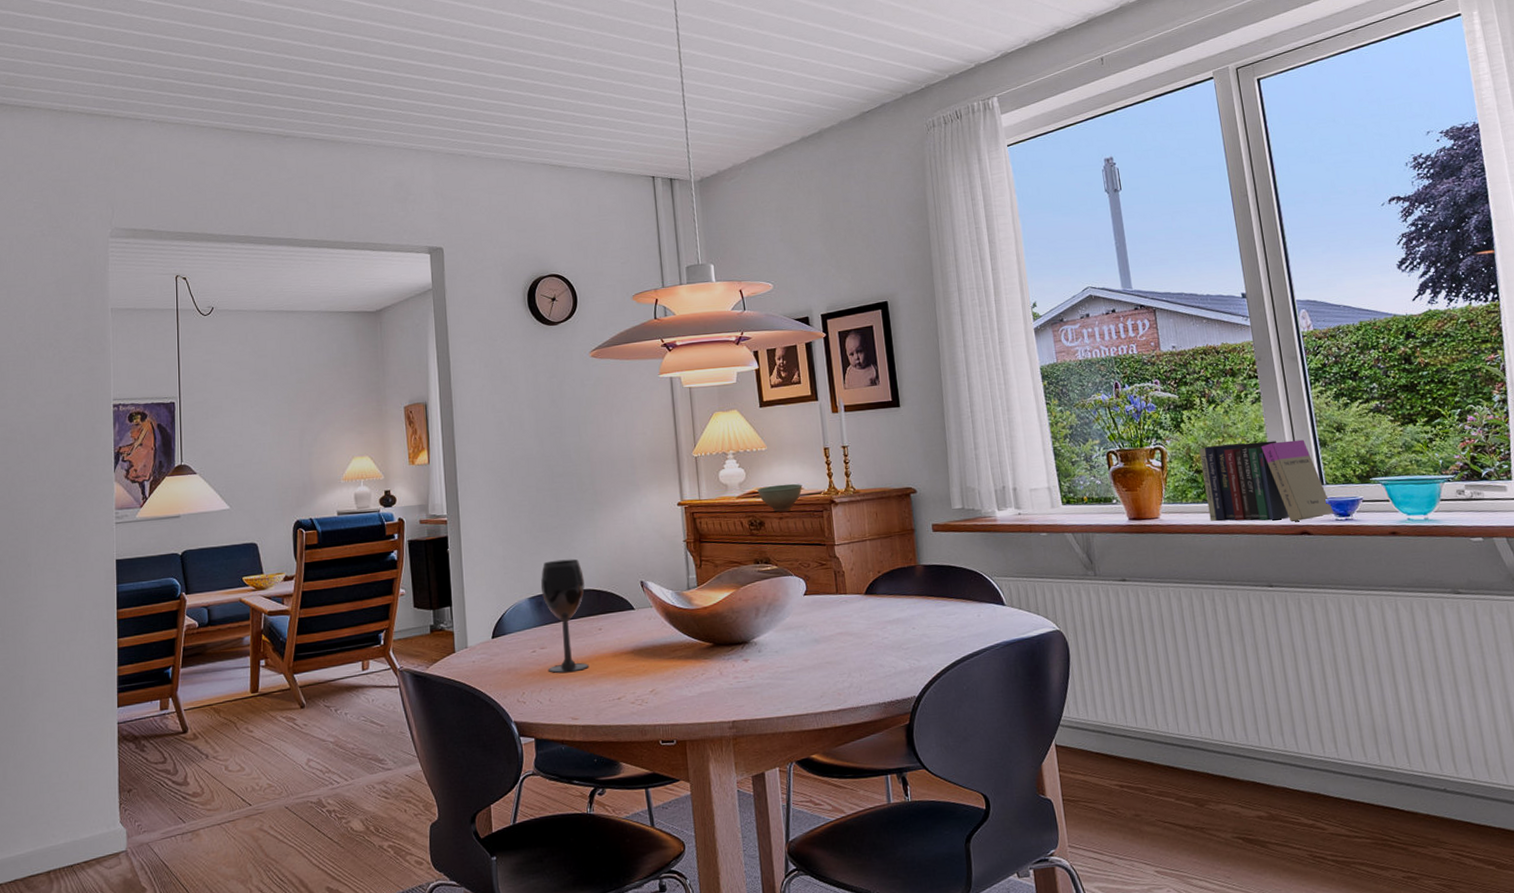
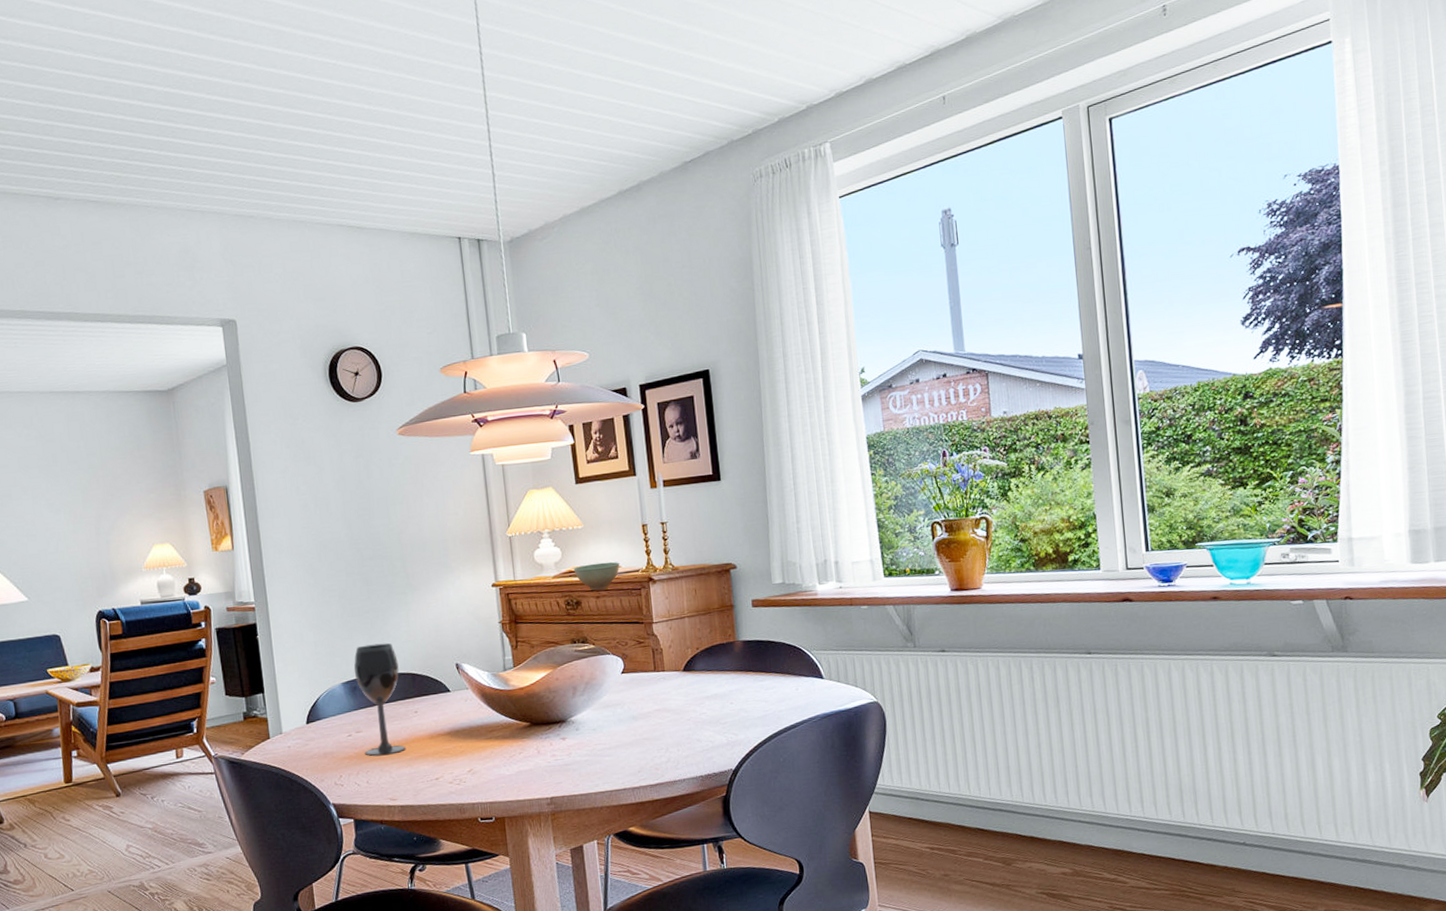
books: present [1199,439,1334,522] -> none [1025,505,1157,591]

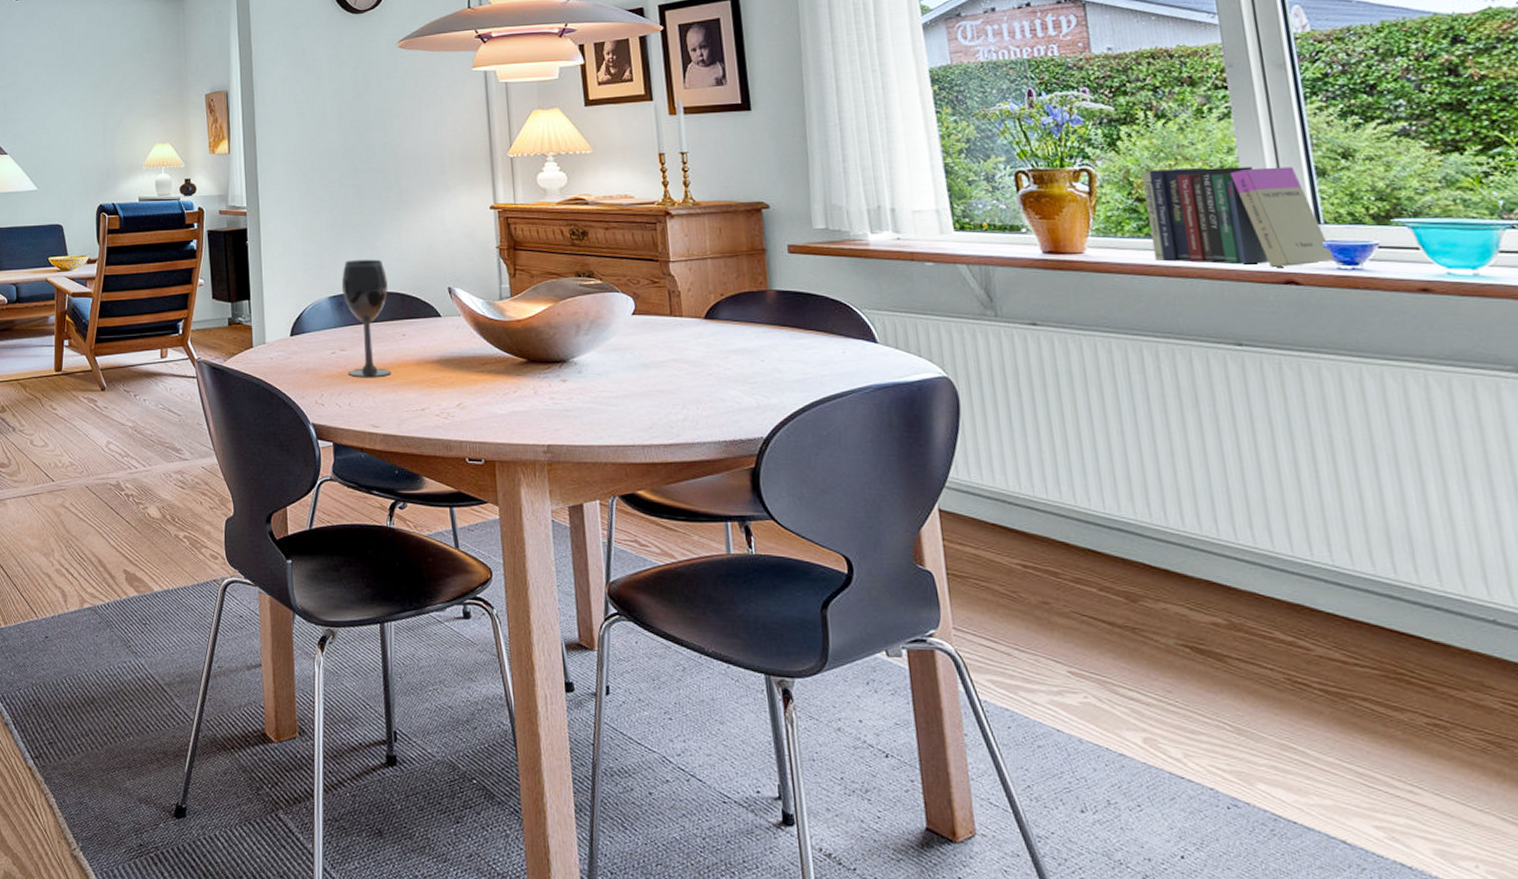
bowl: present [573,561,620,591] -> none [580,191,633,222]
books: none [1025,505,1157,591] -> present [1142,166,1334,267]

